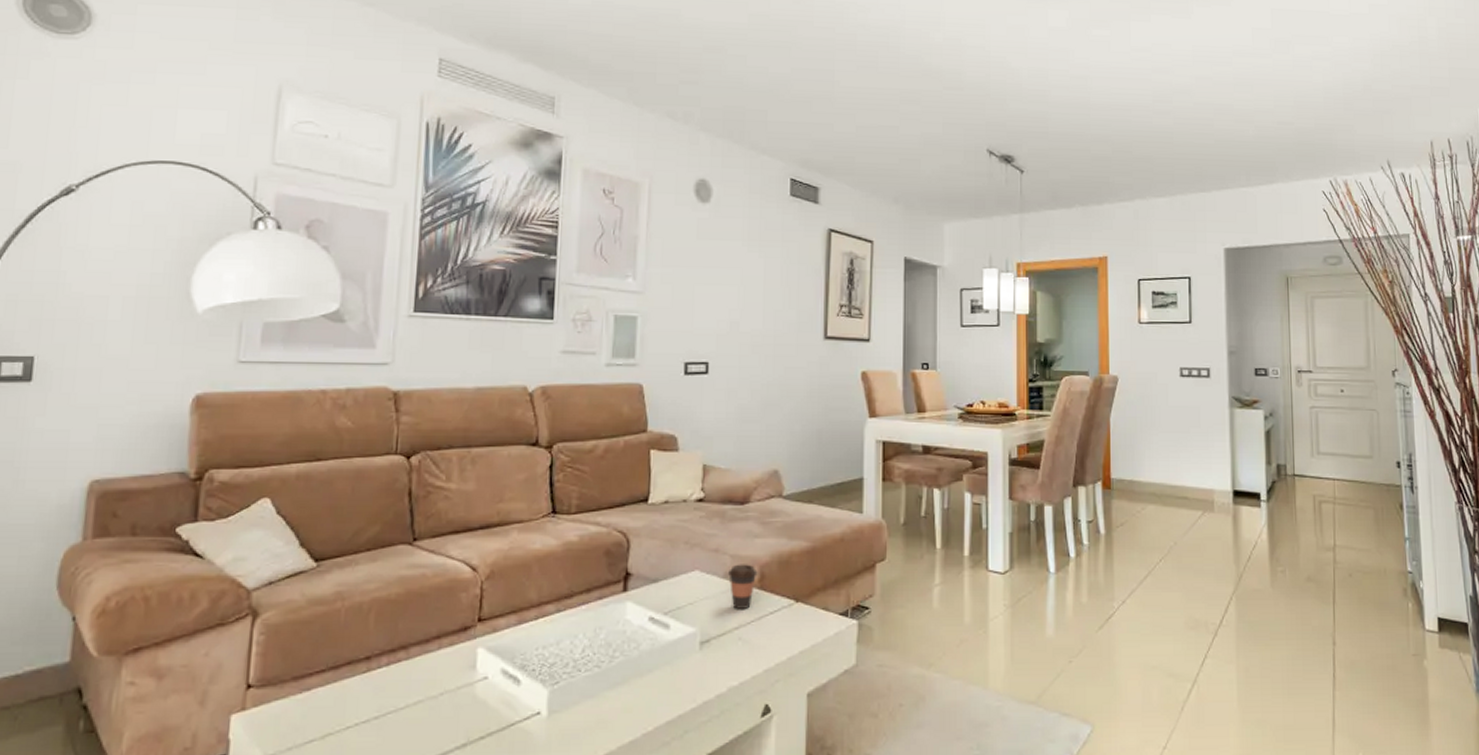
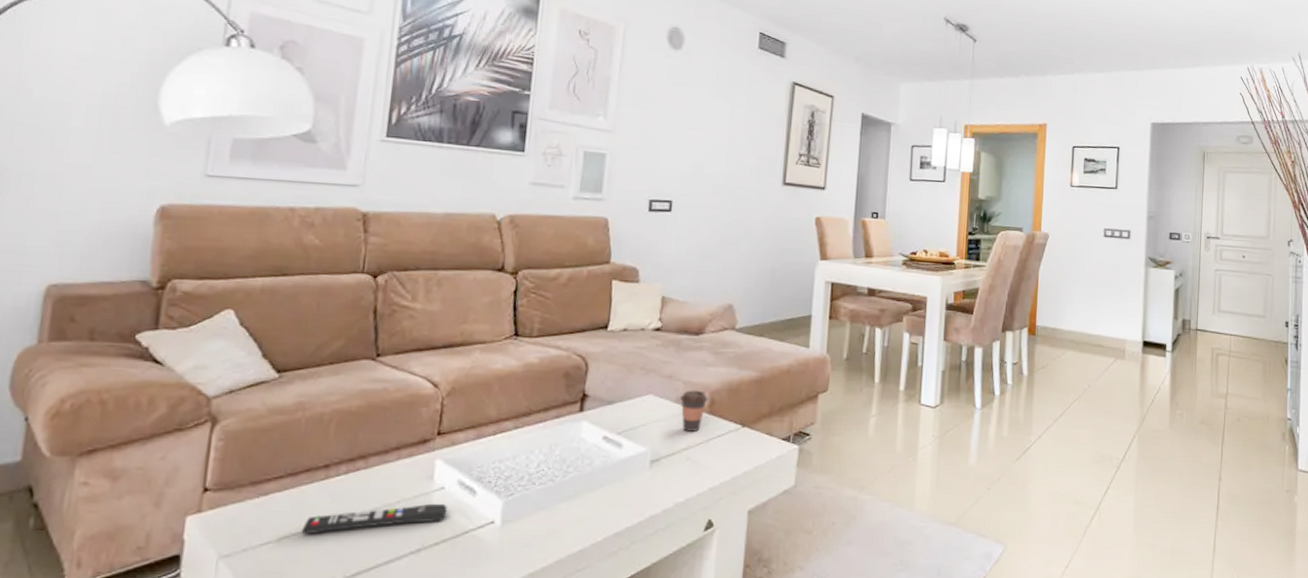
remote control: none [345,694,492,731] -> present [301,503,448,535]

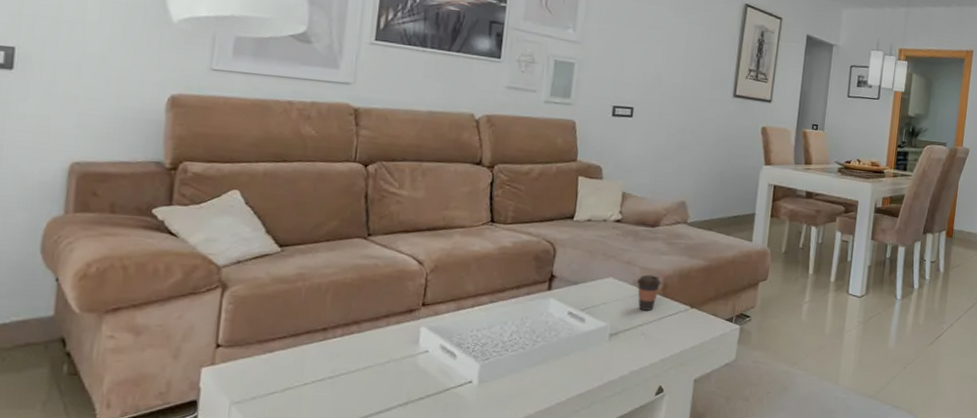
remote control: present [301,503,448,535] -> none [303,364,431,387]

